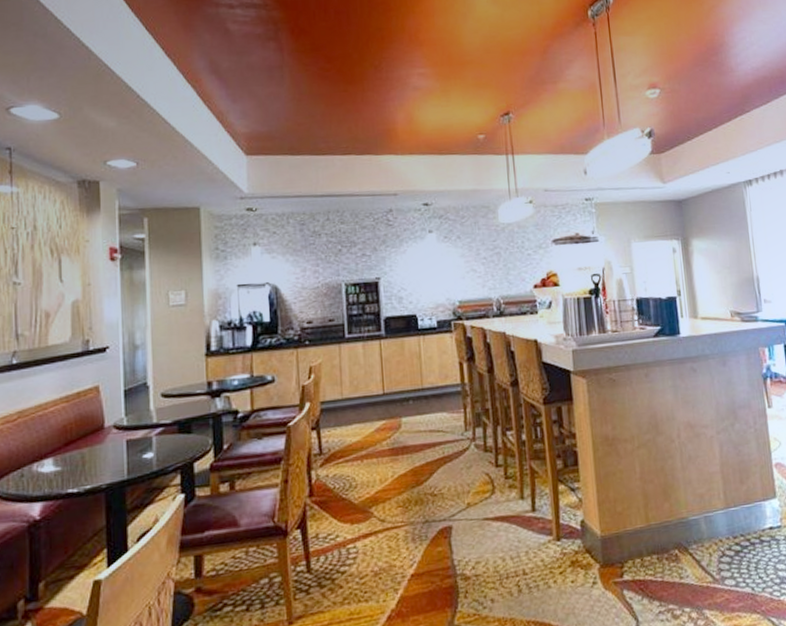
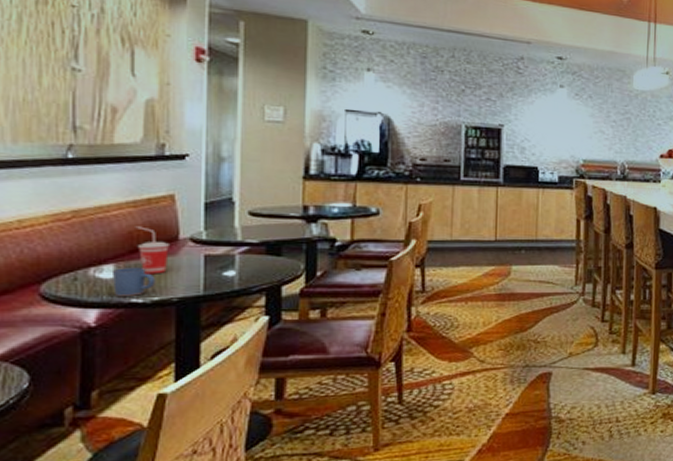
mug: none [51,457,87,489] -> present [111,266,156,297]
beverage cup: none [68,419,98,465] -> present [135,226,171,274]

